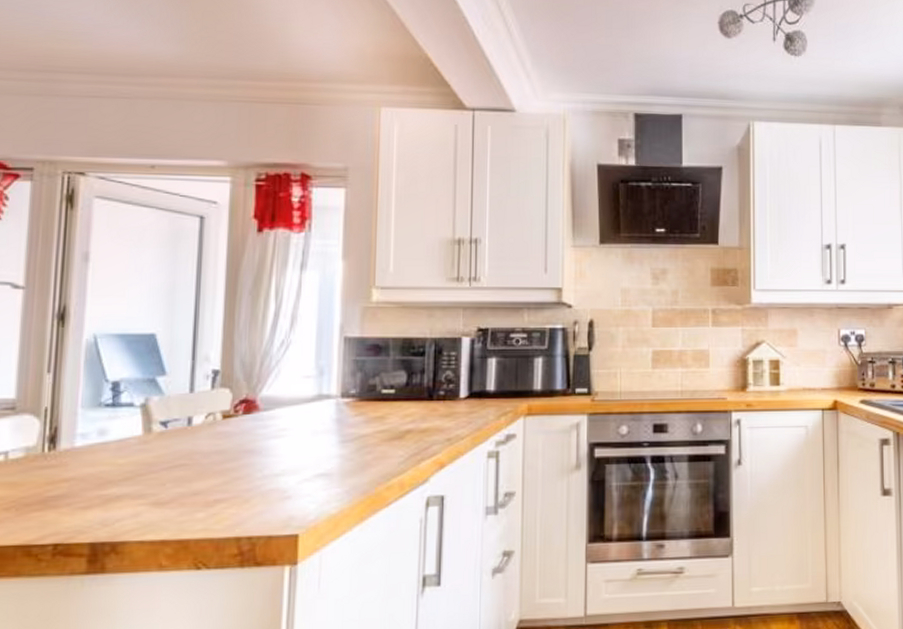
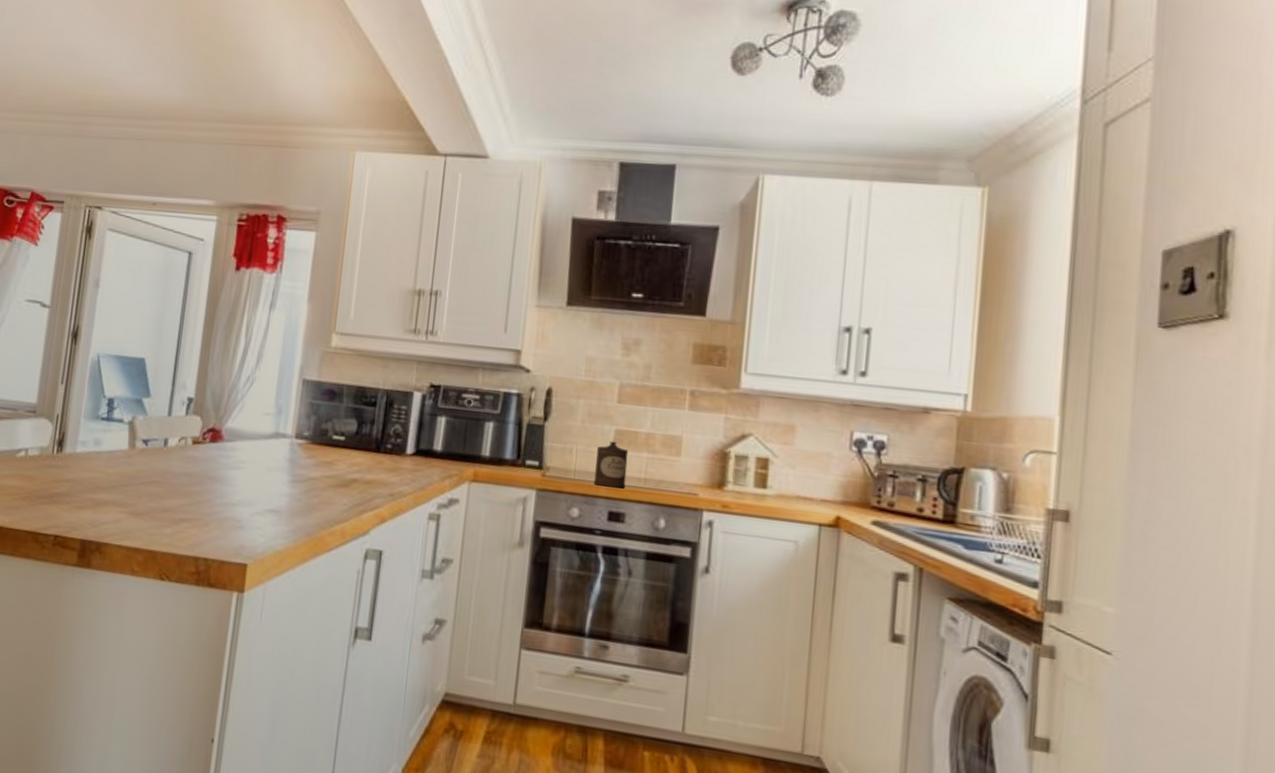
canister: none [638,361,666,404] -> present [594,441,629,489]

